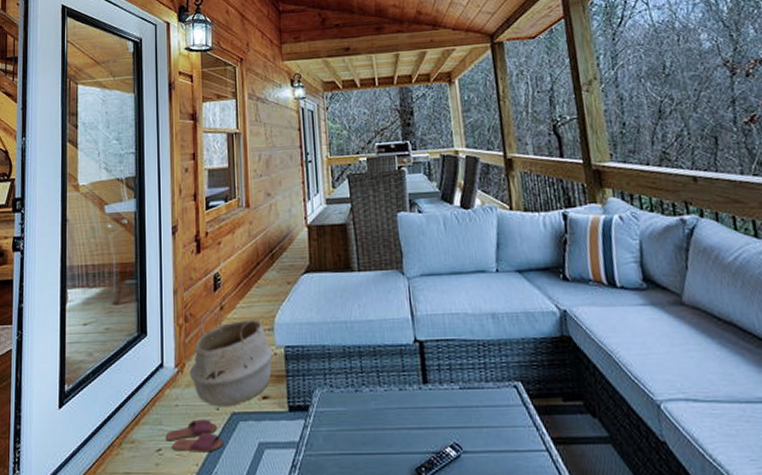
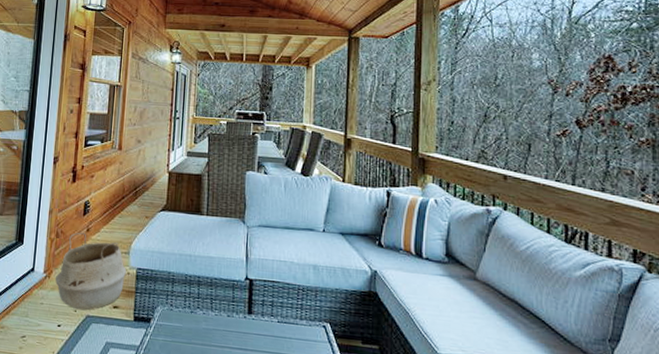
slippers: present [165,419,223,453] -> none [29,317,77,344]

